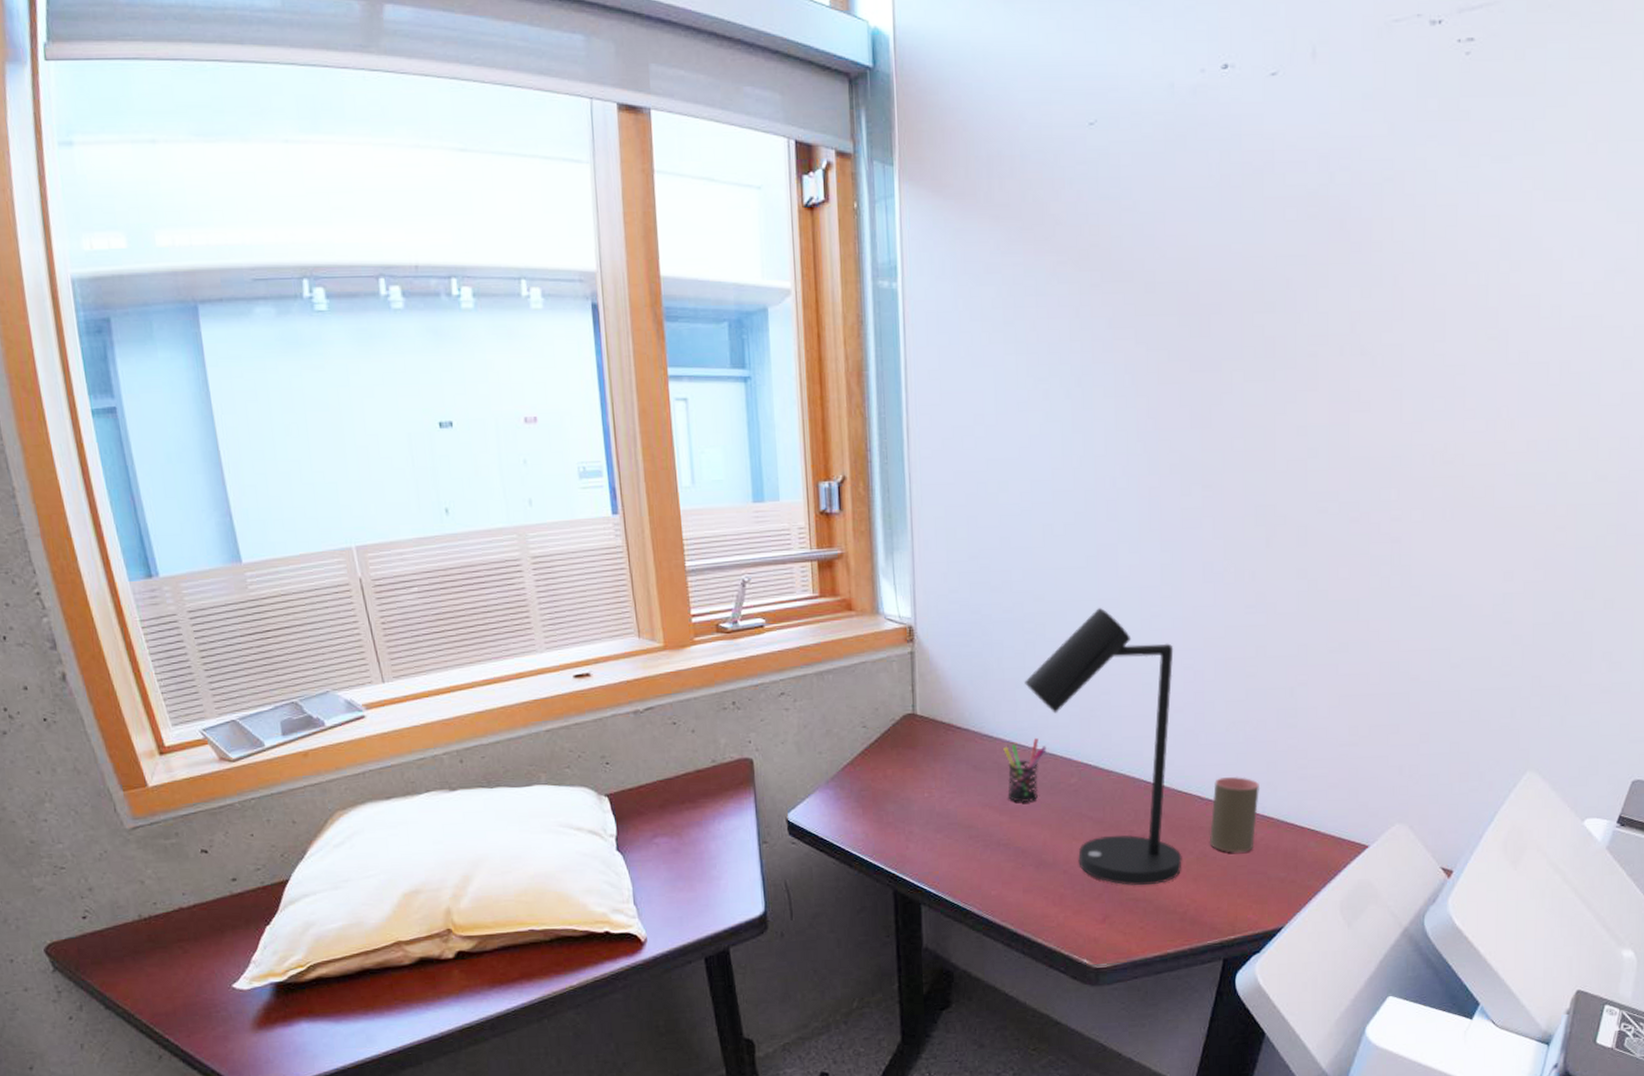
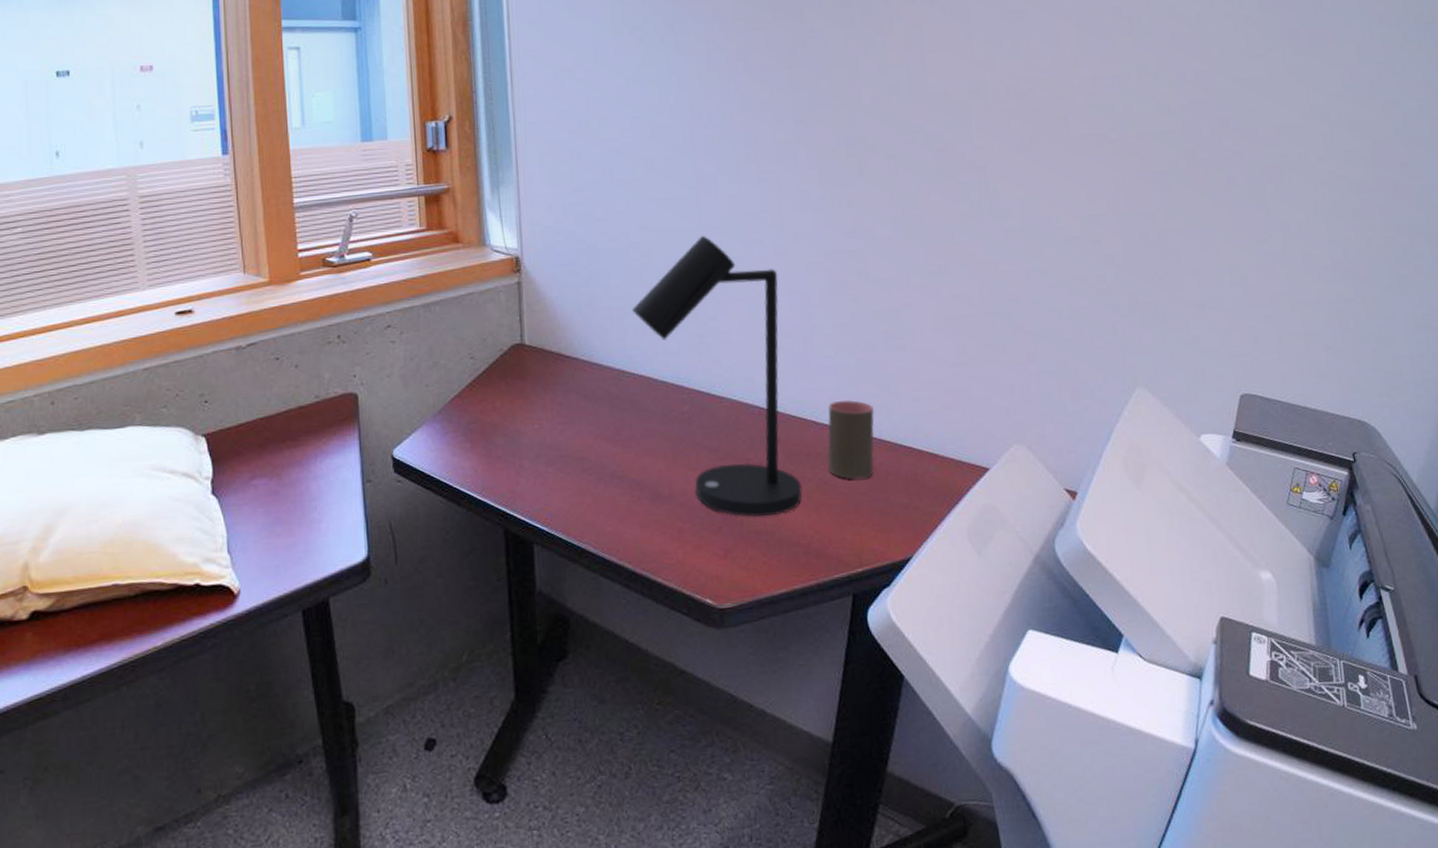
pen holder: present [1003,738,1047,803] -> none [613,366,657,433]

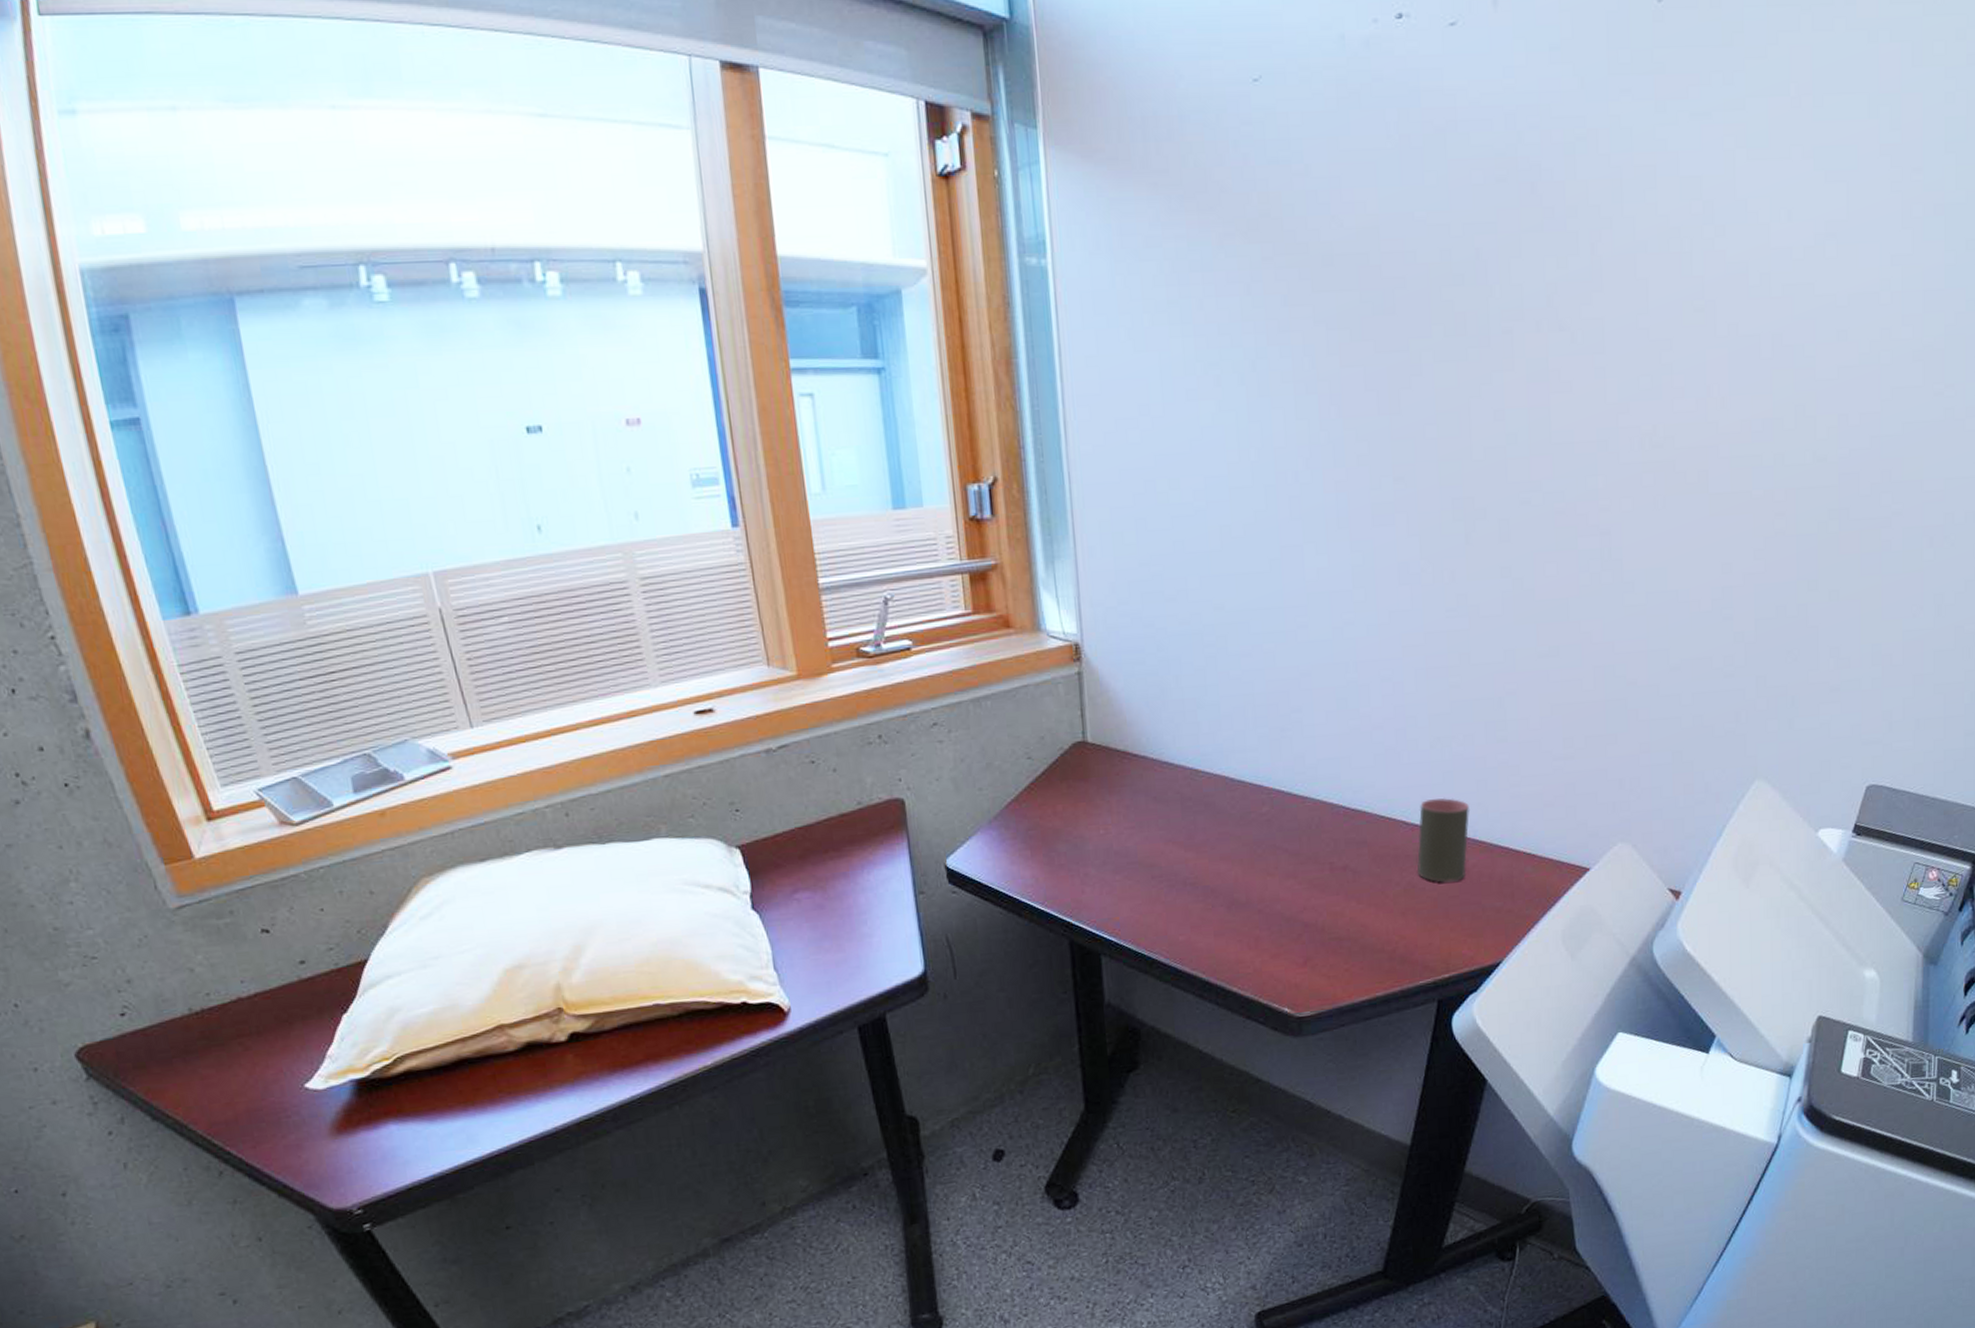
desk lamp: present [631,235,803,517] -> none [1205,615,1389,924]

